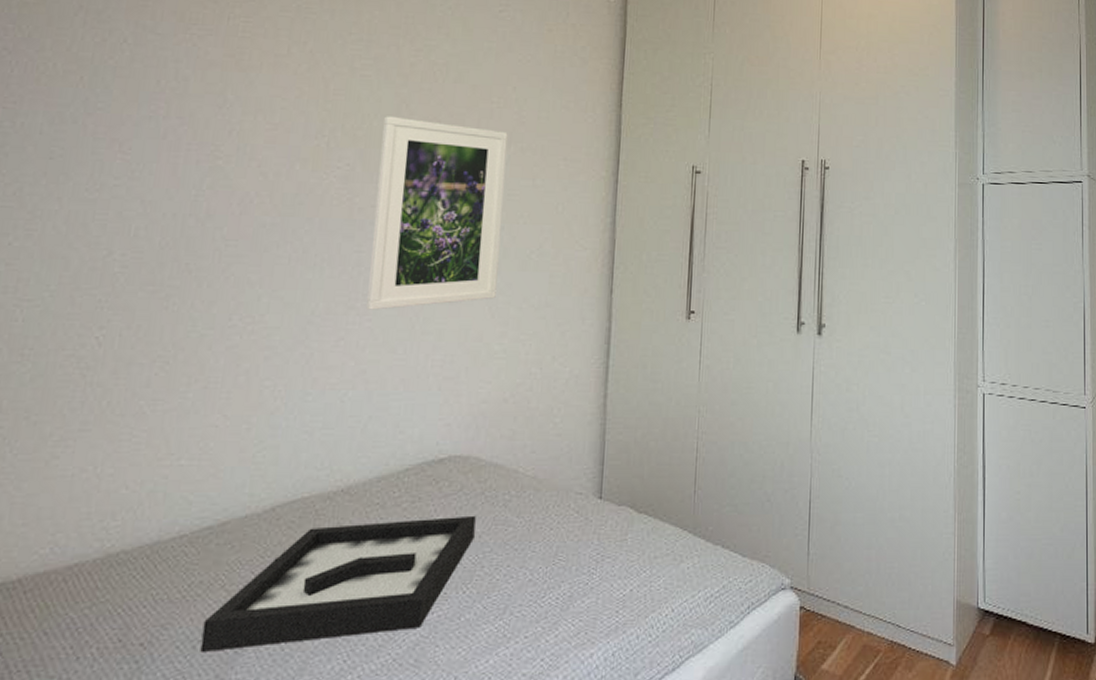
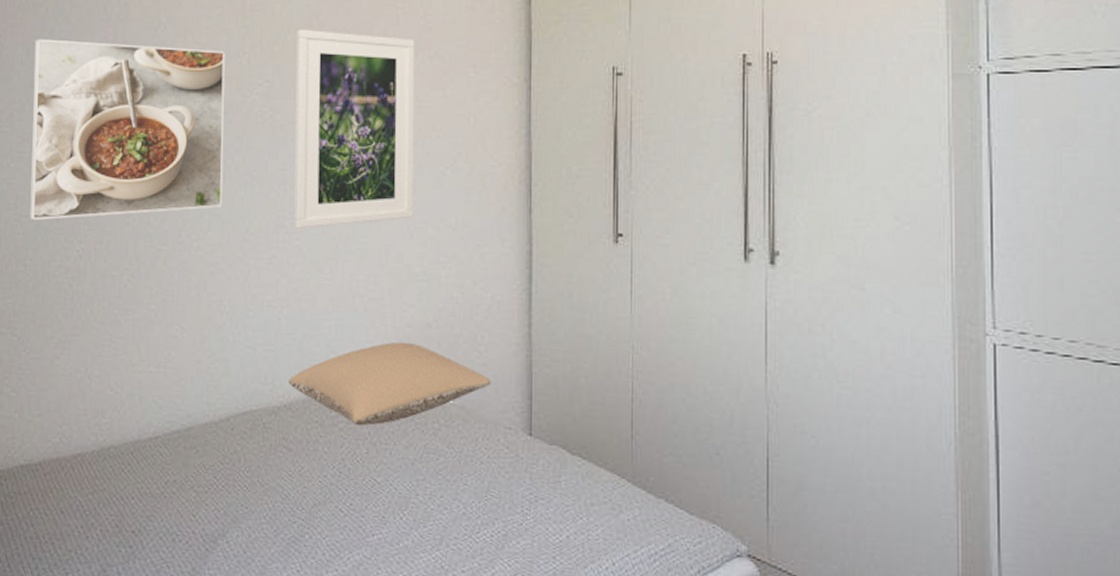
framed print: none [34,108,301,305] -> present [30,39,225,221]
decorative tray: present [200,515,476,652] -> none [179,440,408,549]
pillow: none [348,418,565,504] -> present [289,341,491,426]

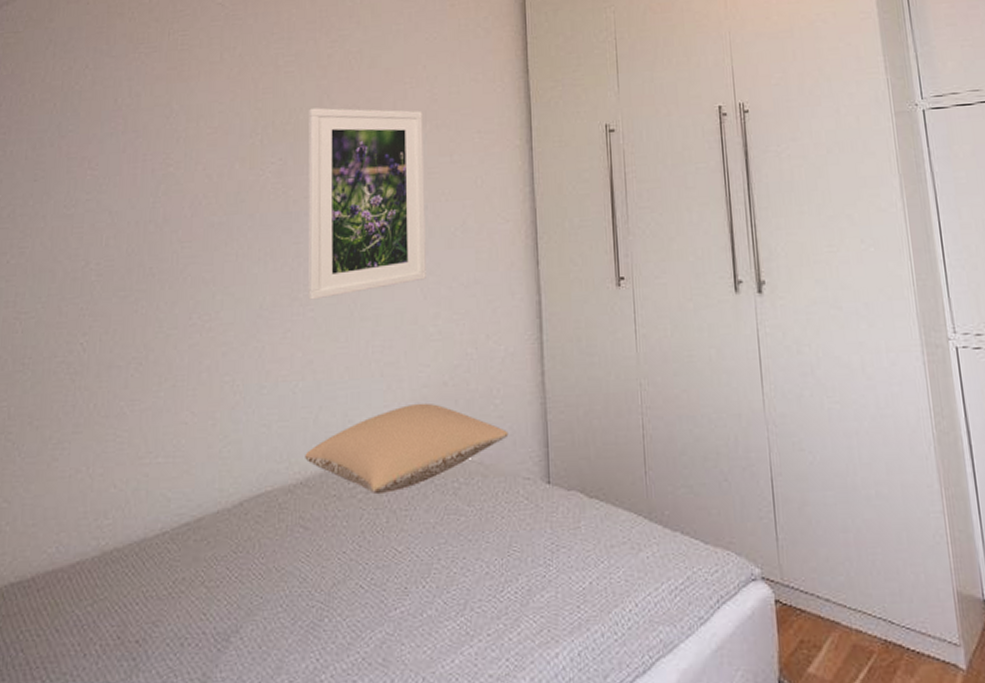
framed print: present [30,39,225,221] -> none [30,133,238,317]

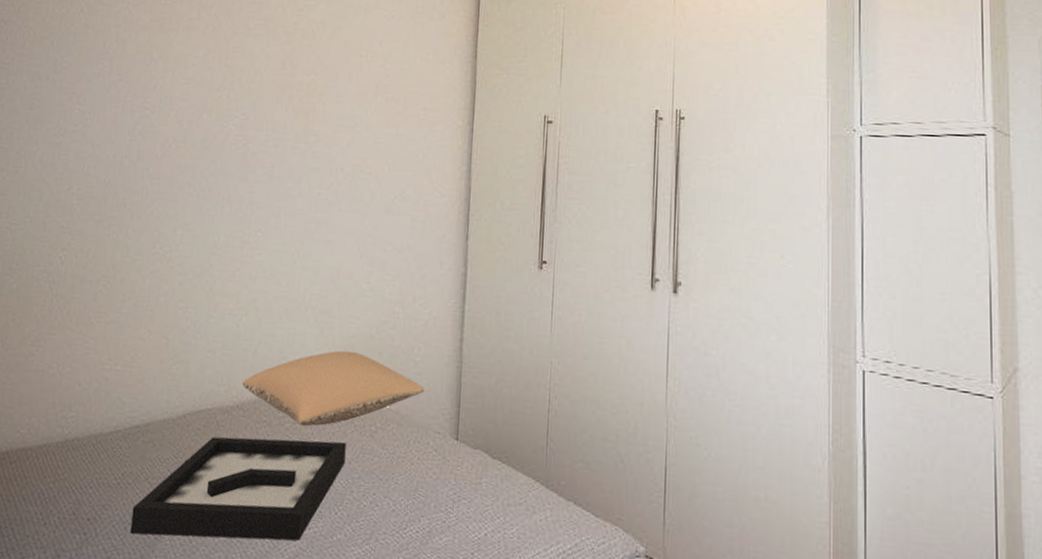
decorative tray: none [188,505,428,649] -> present [130,436,346,541]
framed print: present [308,108,426,300] -> none [257,70,375,246]

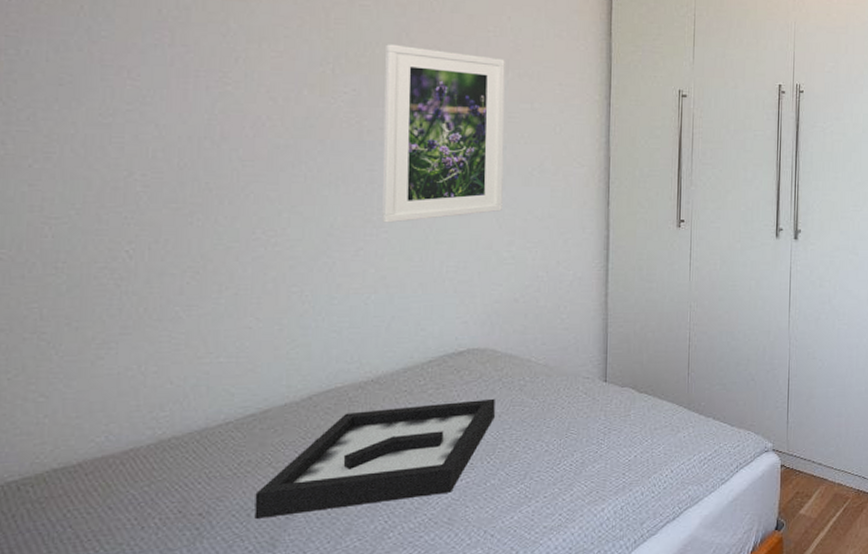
pillow: present [242,350,425,427] -> none [376,316,572,390]
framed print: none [257,70,375,246] -> present [382,44,505,223]

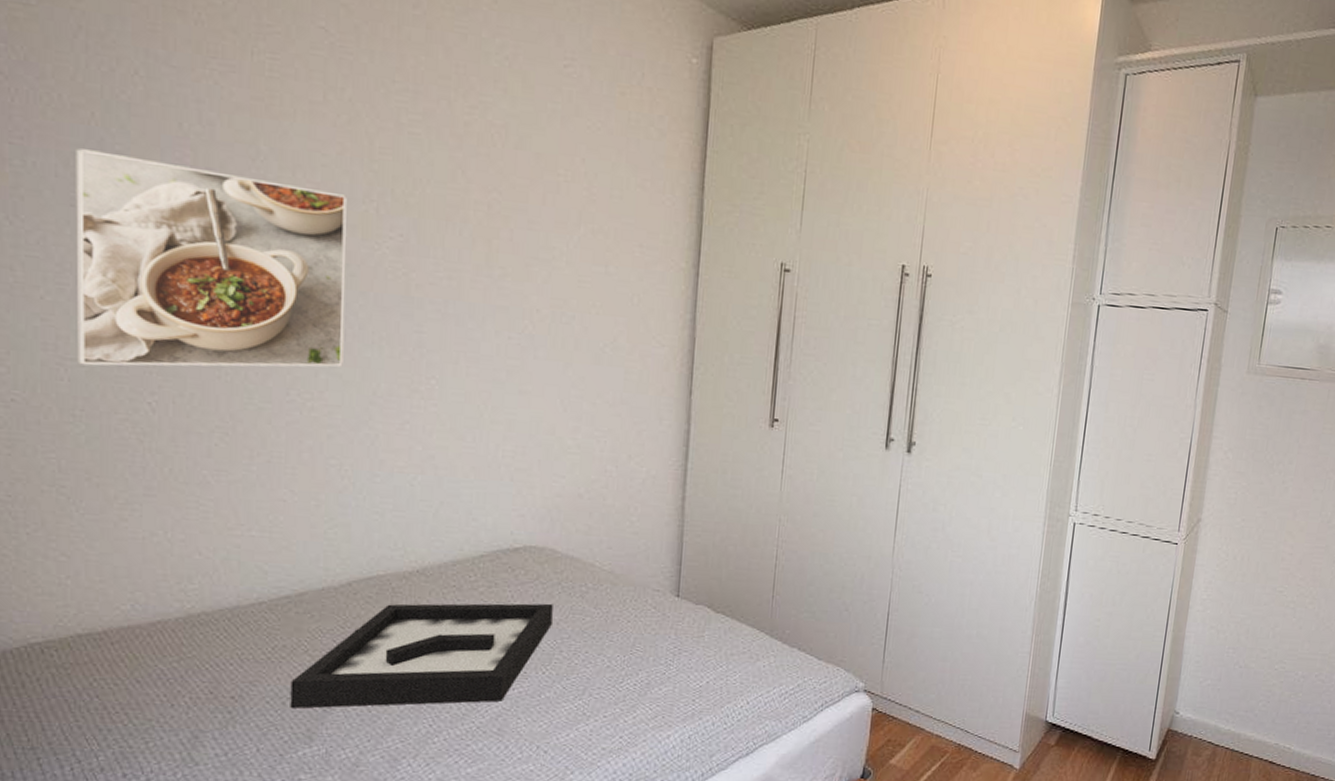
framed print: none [61,36,306,222] -> present [76,148,347,367]
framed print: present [382,44,505,223] -> none [431,182,577,395]

